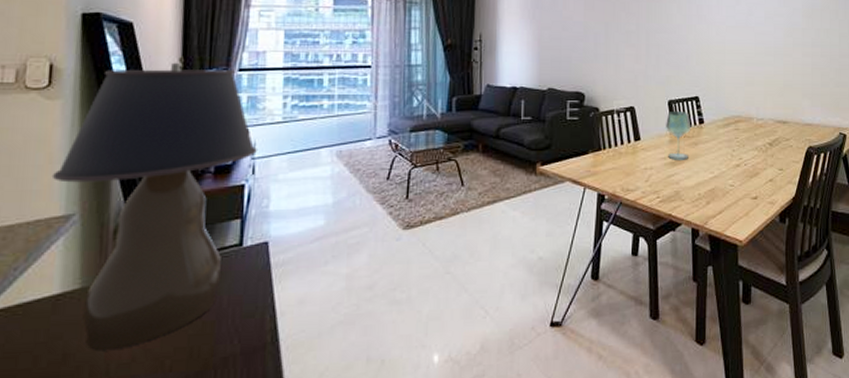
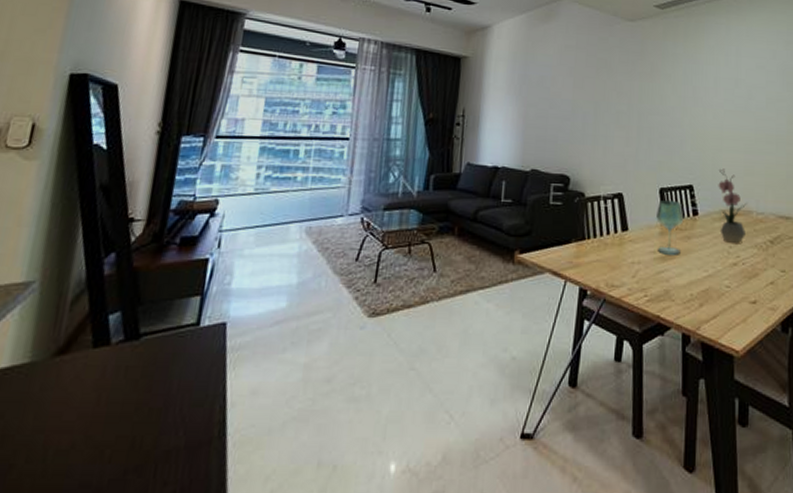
table lamp: present [51,62,257,350] -> none [18,126,226,433]
flower arrangement: none [721,80,748,148] -> present [718,168,747,245]

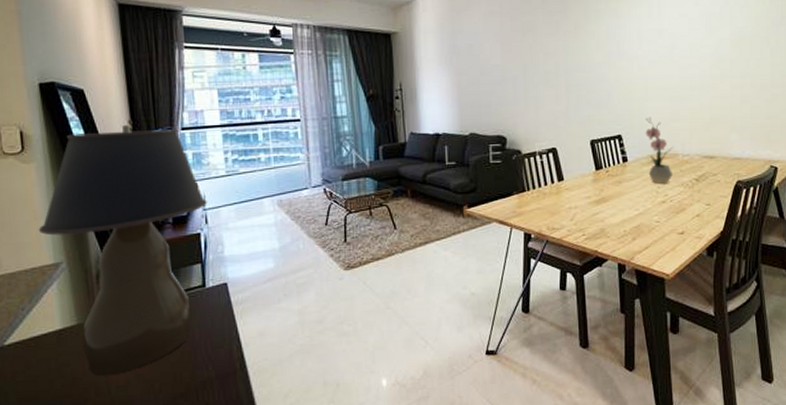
table lamp: none [18,126,226,433] -> present [38,124,207,375]
wine glass: present [656,199,684,255] -> none [589,150,615,199]

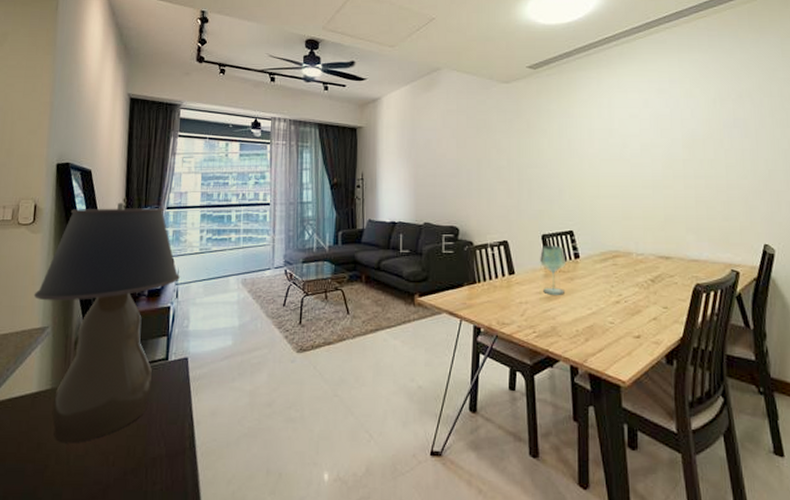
wine glass: none [589,150,615,199] -> present [540,245,566,295]
flower arrangement: present [645,117,673,185] -> none [597,214,627,284]

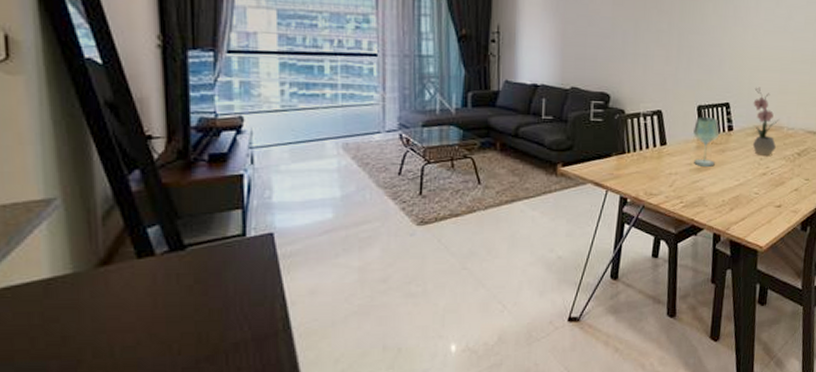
table lamp: present [33,202,180,442] -> none [24,39,254,333]
flower arrangement: none [597,214,627,284] -> present [752,87,779,157]

